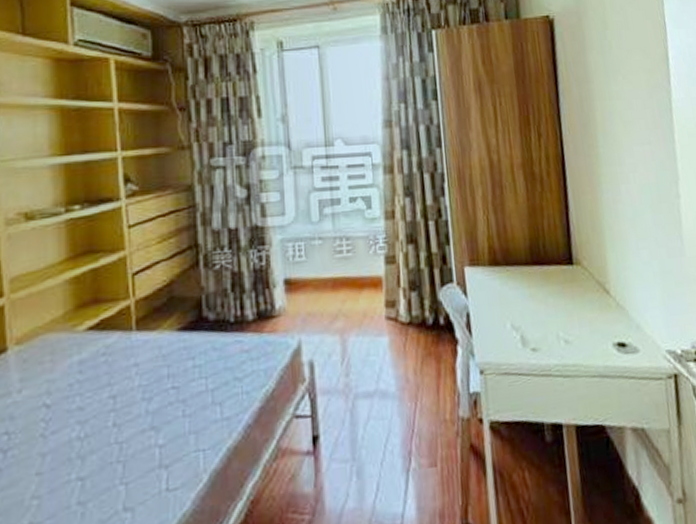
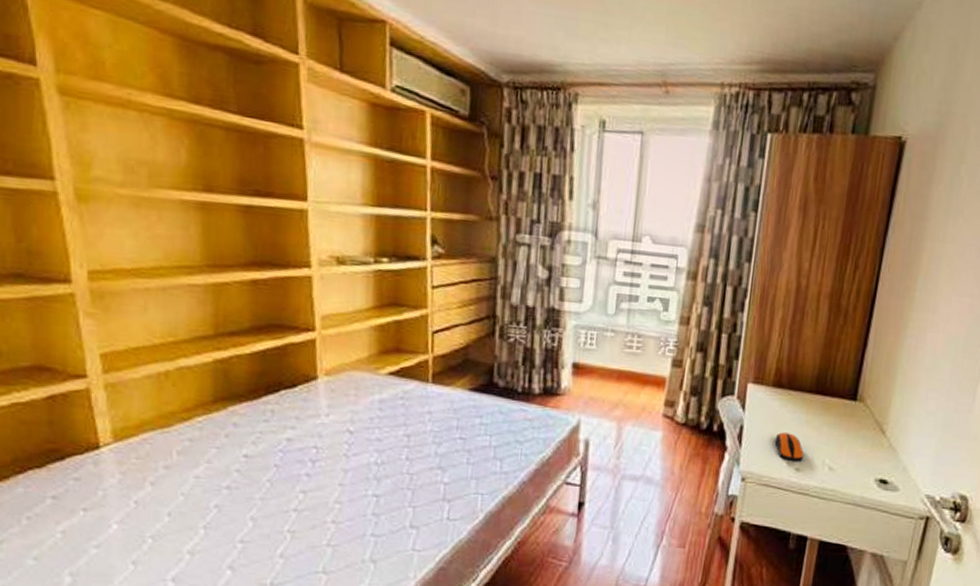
computer mouse: none [503,311,538,341] -> present [774,432,805,462]

